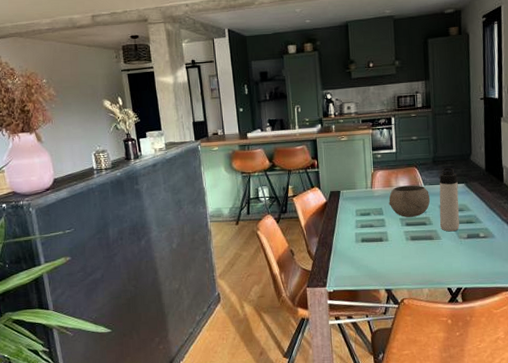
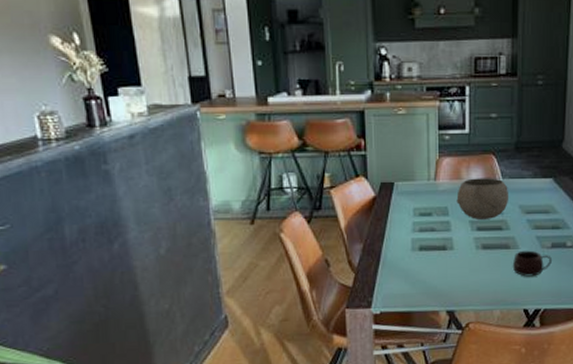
mug: none [436,240,468,262] -> present [512,250,552,277]
thermos bottle: present [439,167,460,232] -> none [519,156,545,239]

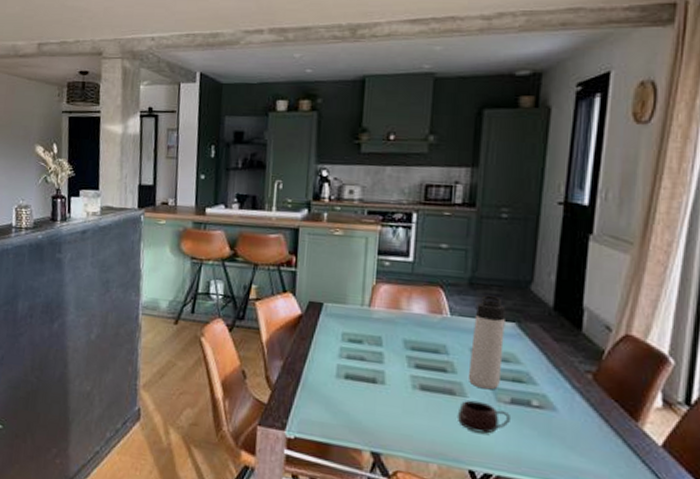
bowl: present [456,178,509,219] -> none [392,310,458,358]
thermos bottle: none [519,156,545,239] -> present [467,295,506,390]

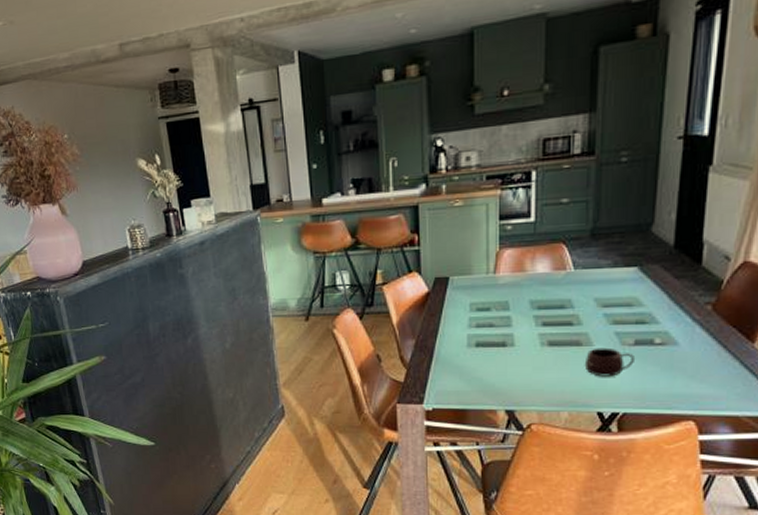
thermos bottle: present [467,295,506,390] -> none [593,243,628,336]

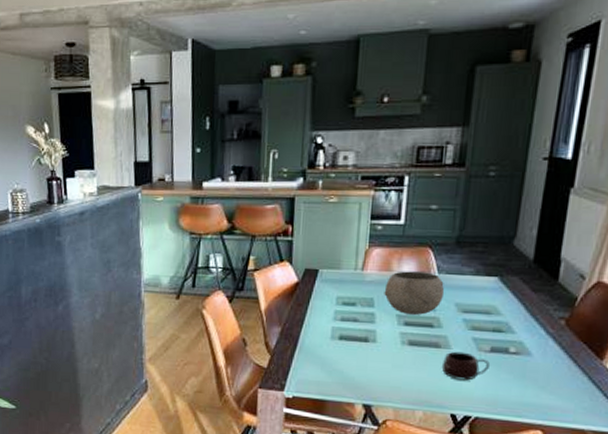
bowl: none [519,269,582,314] -> present [384,271,445,315]

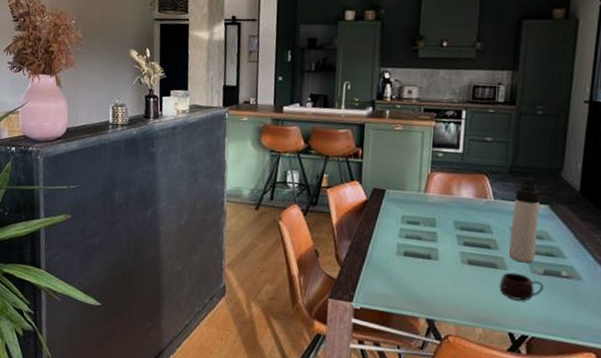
bowl: present [384,271,445,315] -> none [445,195,500,236]
thermos bottle: none [452,252,490,341] -> present [508,181,540,263]

